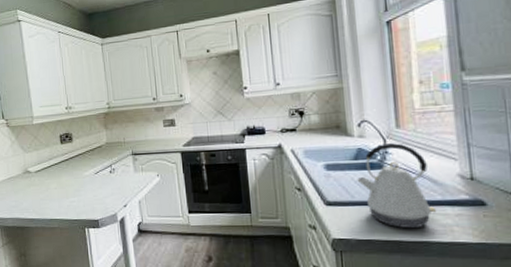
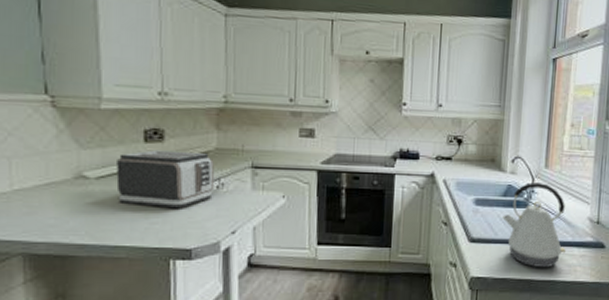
toaster: none [46,147,109,190] -> present [116,150,215,209]

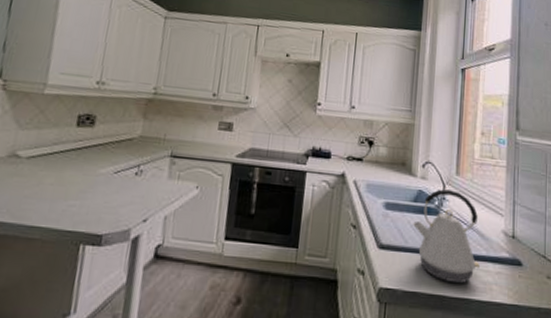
toaster: present [116,150,215,209] -> none [43,134,137,193]

